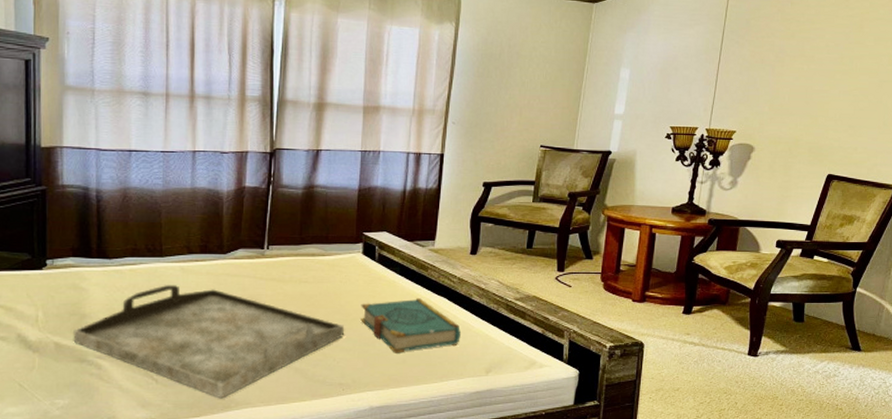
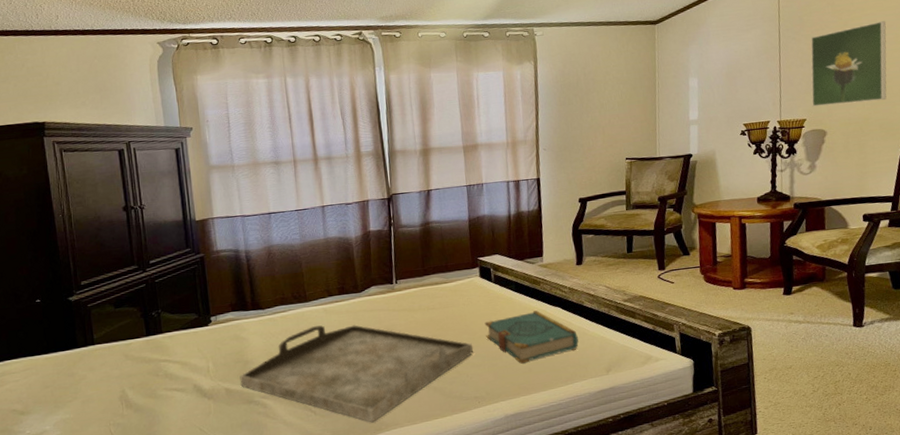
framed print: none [744,38,834,123] -> present [810,21,887,107]

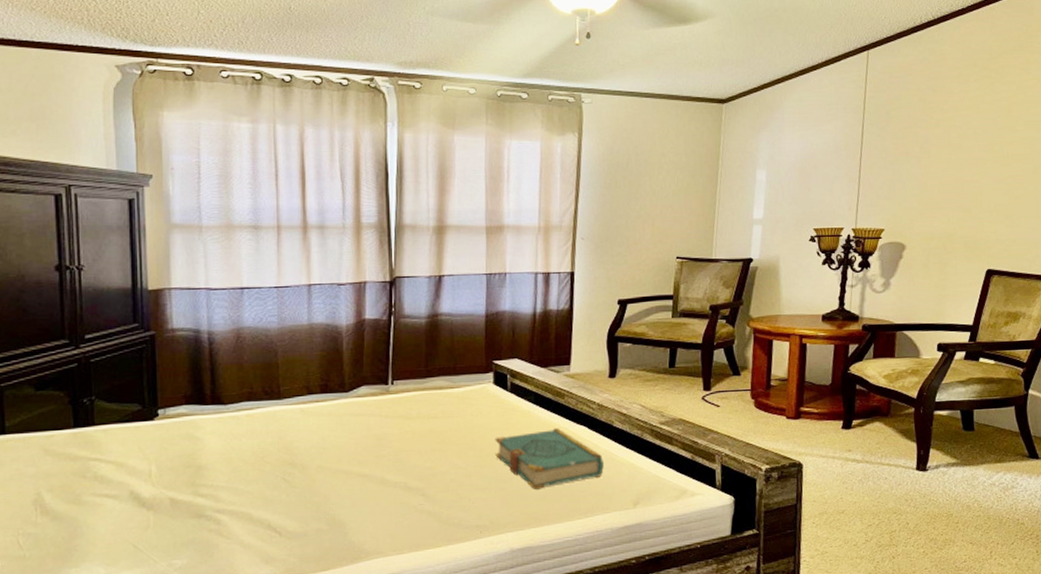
serving tray: present [239,325,473,423] -> none [189,428,478,550]
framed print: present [810,21,887,107] -> none [892,125,982,216]

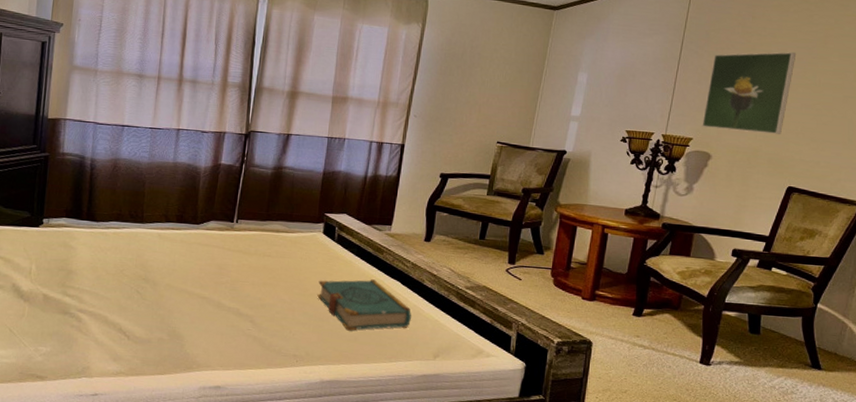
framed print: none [892,125,982,216] -> present [702,52,797,135]

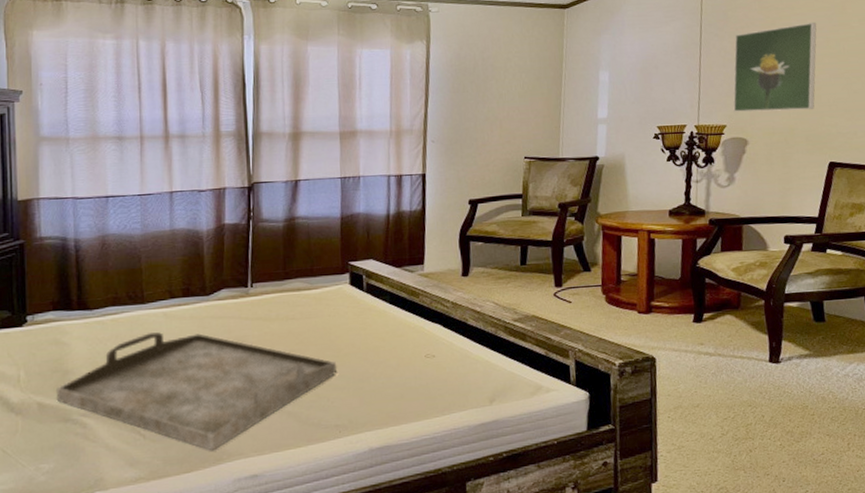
serving tray: none [59,248,301,360] -> present [56,332,336,451]
book: present [317,279,411,331] -> none [352,327,459,388]

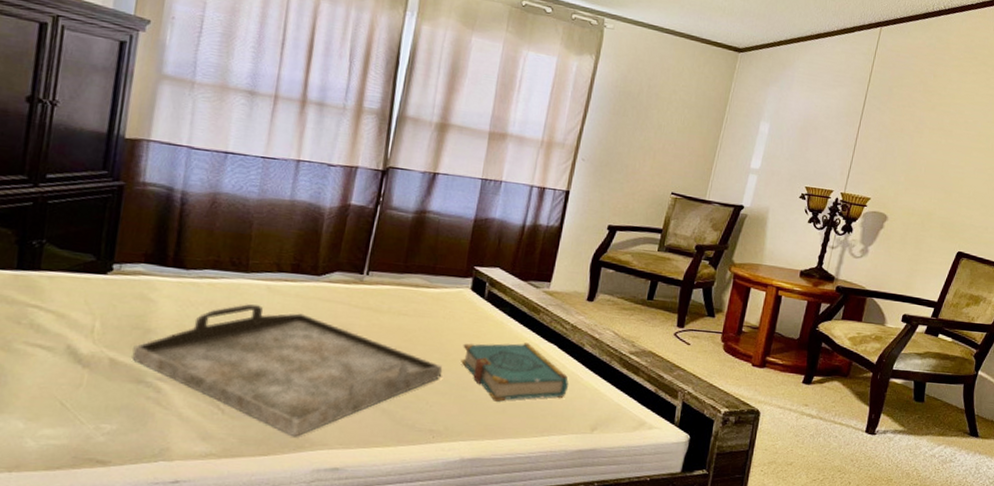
book: none [352,327,459,388] -> present [461,343,568,402]
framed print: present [733,23,817,112] -> none [880,112,973,199]

